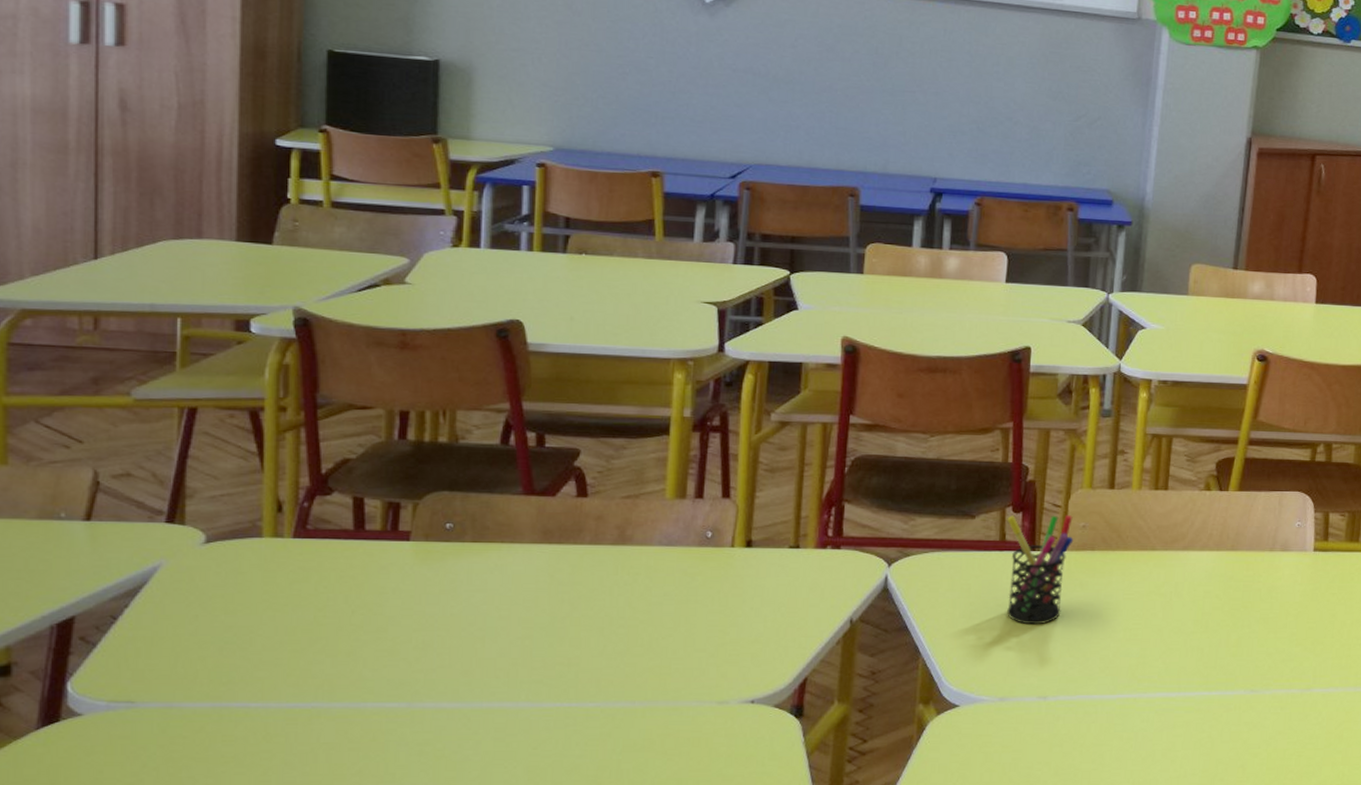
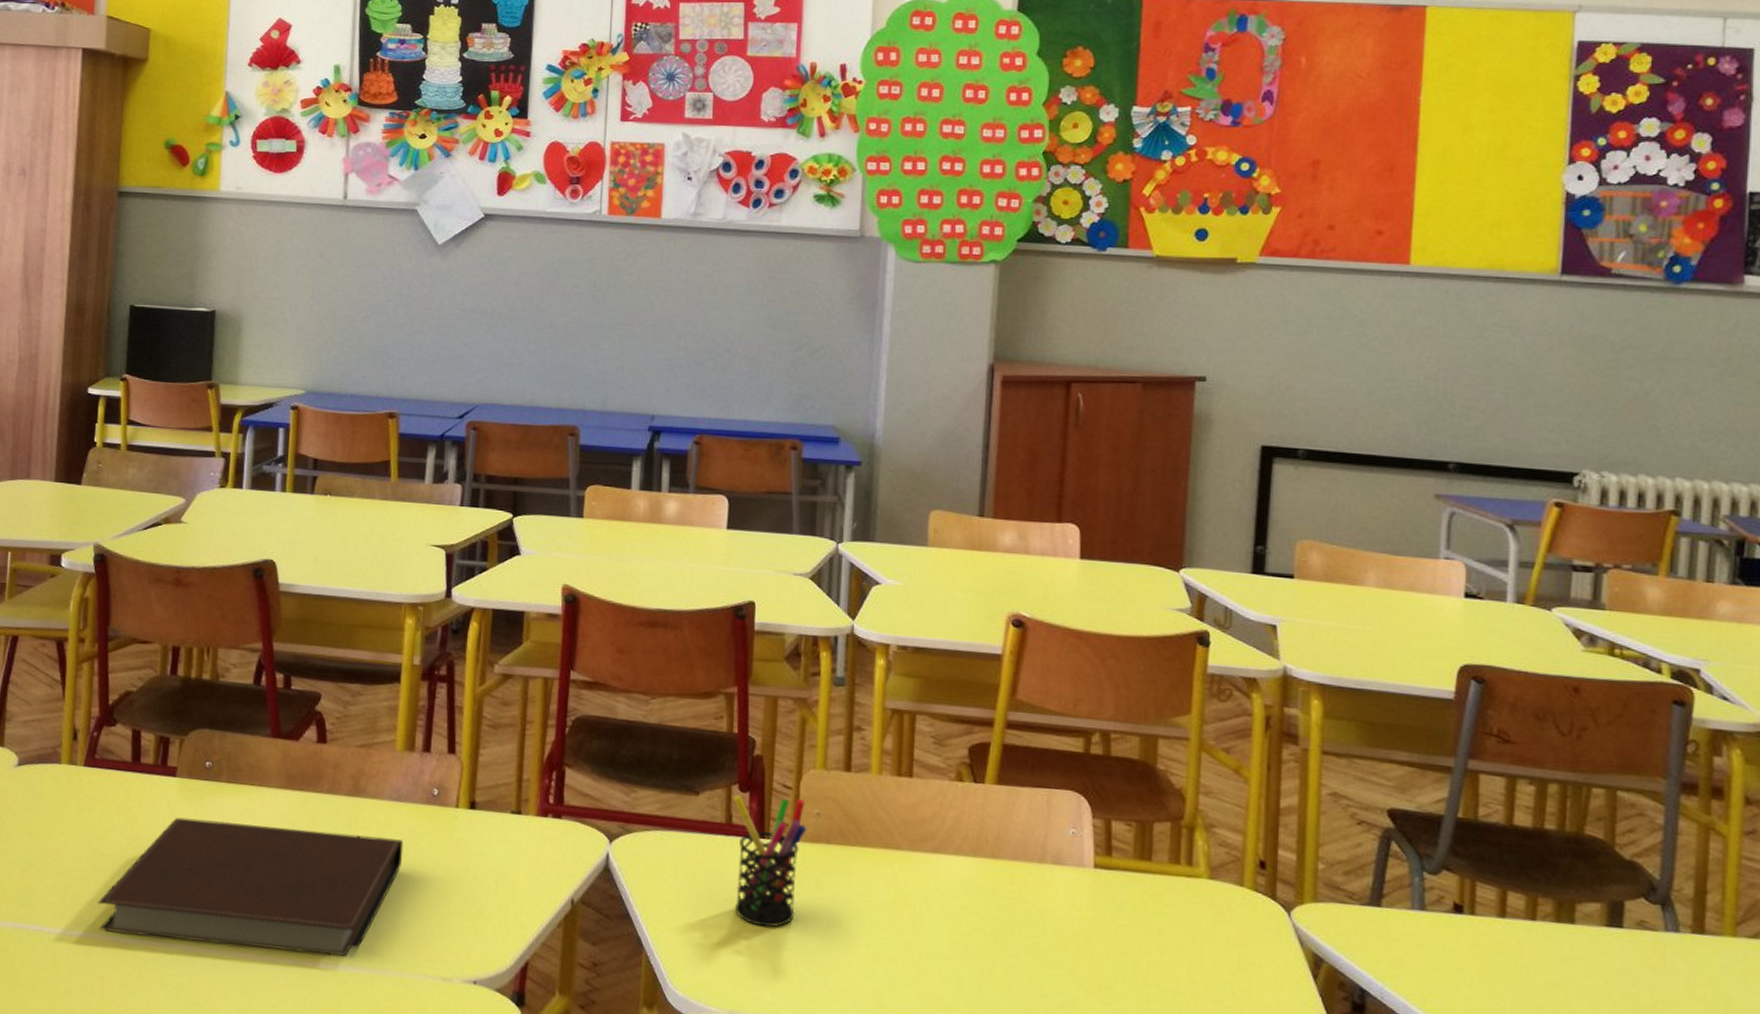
notebook: none [318,579,675,700] -> present [98,817,404,956]

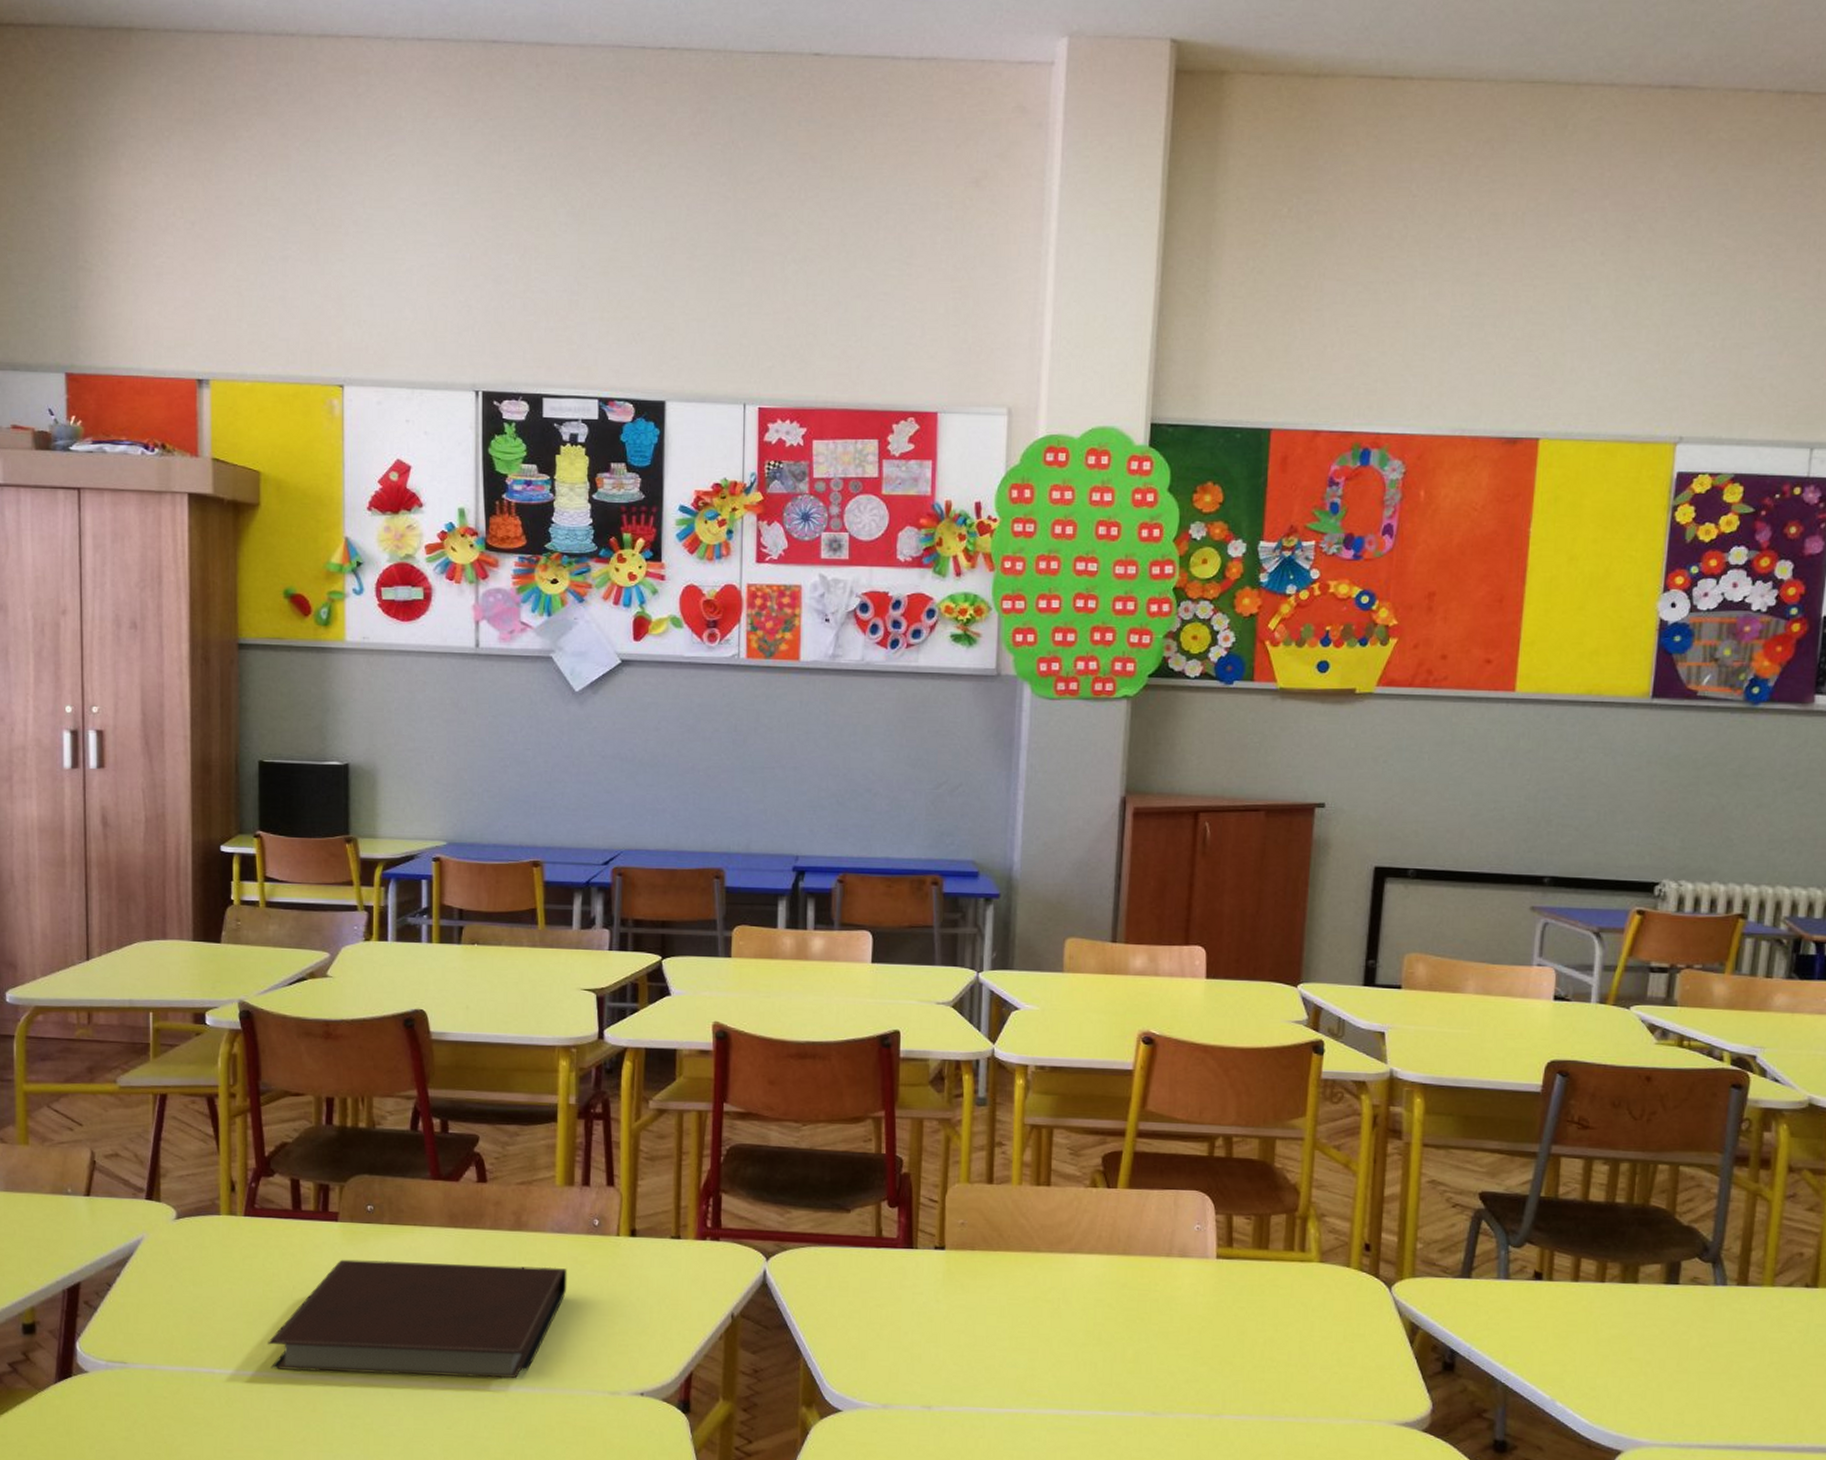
pen holder: present [733,794,807,927] -> none [882,1210,953,1328]

